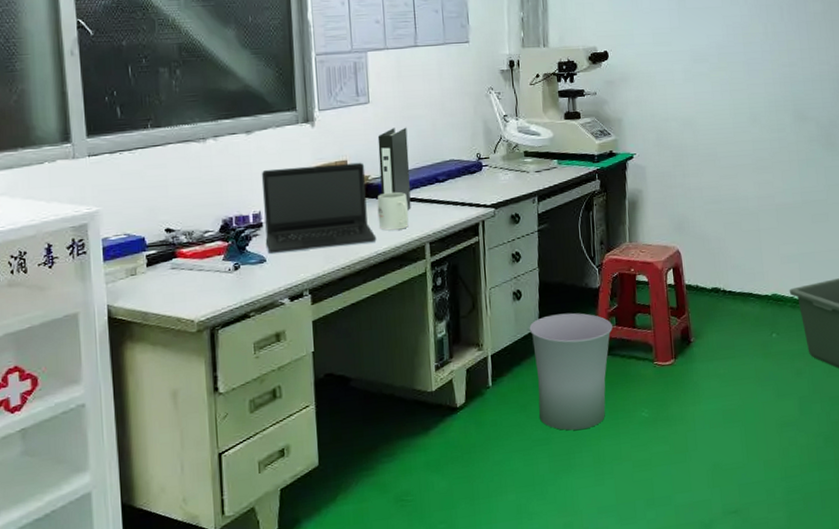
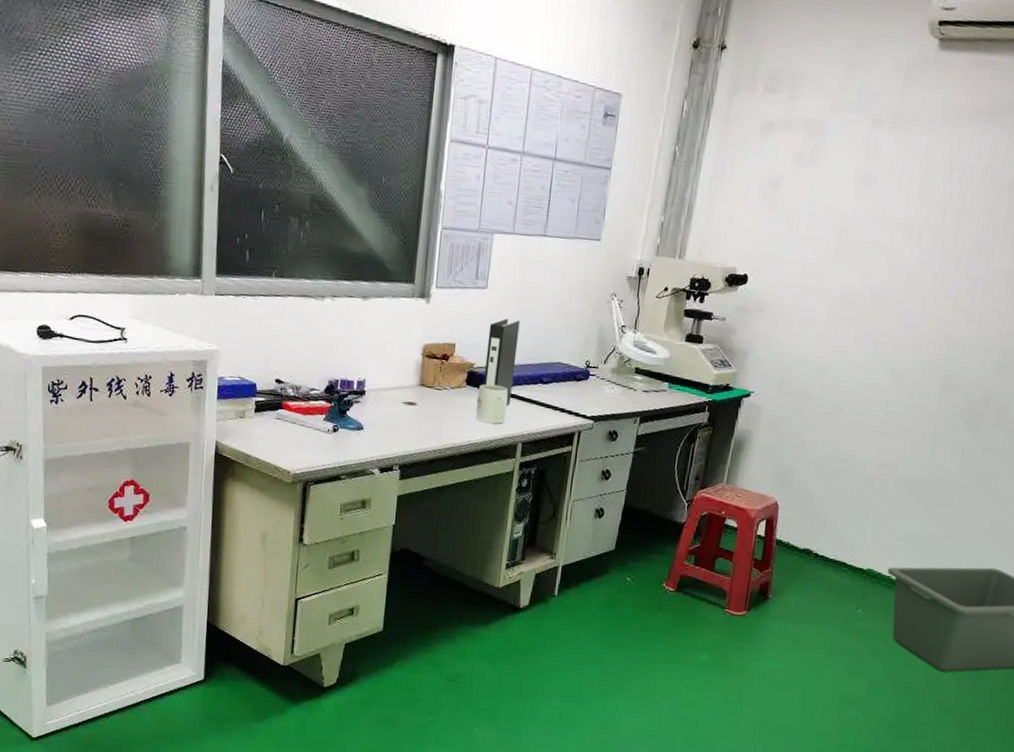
laptop: present [261,162,377,255] -> none [366,338,472,432]
waste bin: present [529,312,613,431] -> none [598,539,690,658]

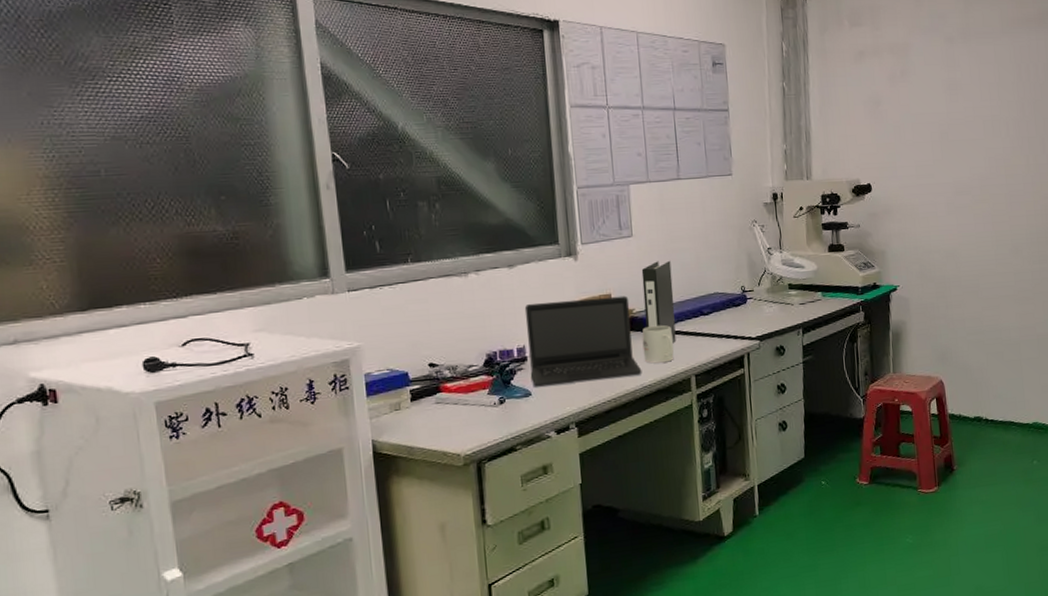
laptop: none [366,338,472,432] -> present [524,295,642,388]

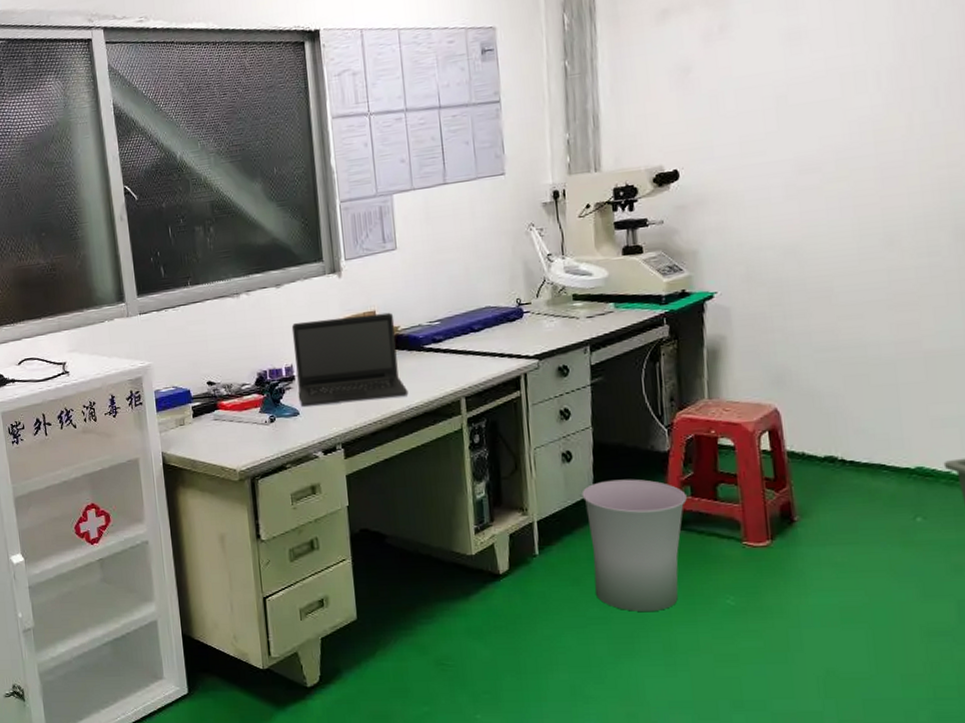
binder: present [641,260,677,344] -> none [406,273,445,363]
mug: present [642,325,674,364] -> none [407,343,442,385]
waste bin: none [795,442,877,557] -> present [581,479,687,611]

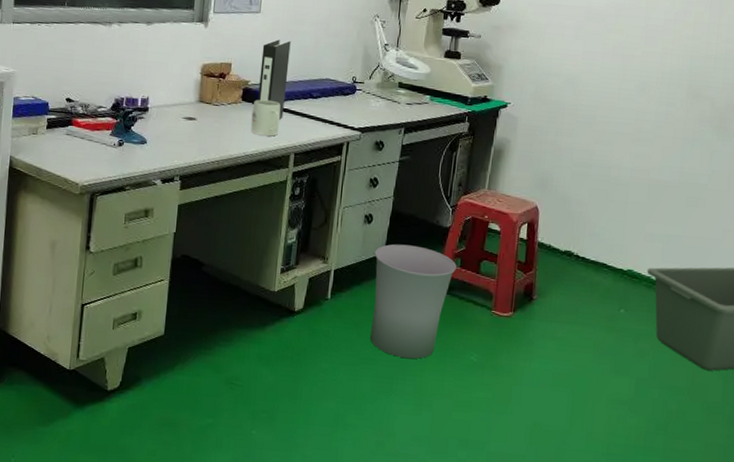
laptop: present [291,312,409,408] -> none [149,59,247,144]
binder: none [406,273,445,363] -> present [258,39,291,120]
mug: none [407,343,442,385] -> present [250,99,281,137]

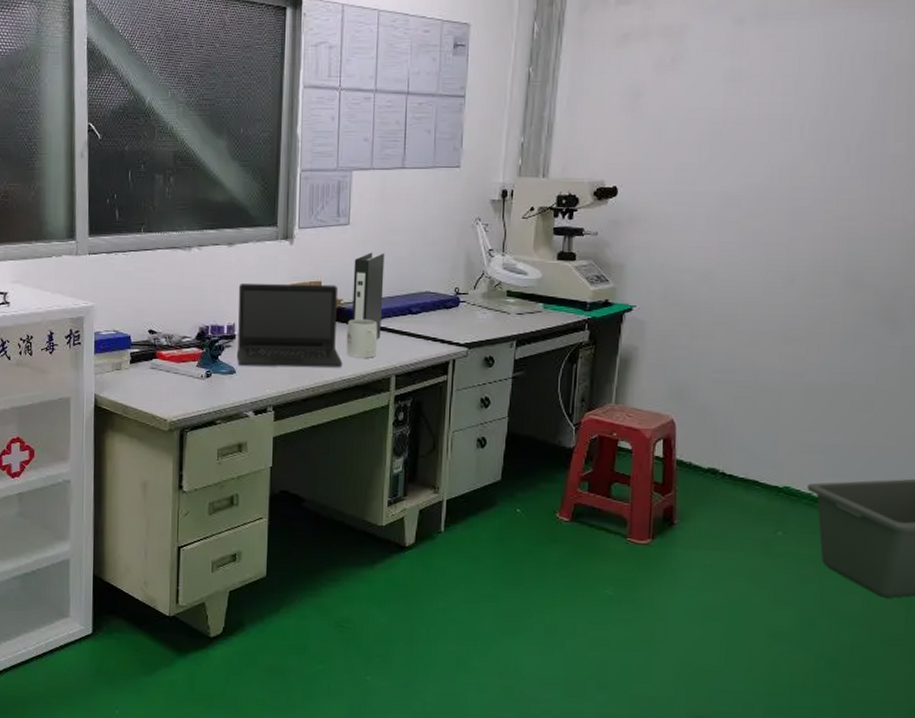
laptop: none [149,59,247,144] -> present [237,282,343,368]
waste bin: present [370,244,457,359] -> none [490,469,584,594]

